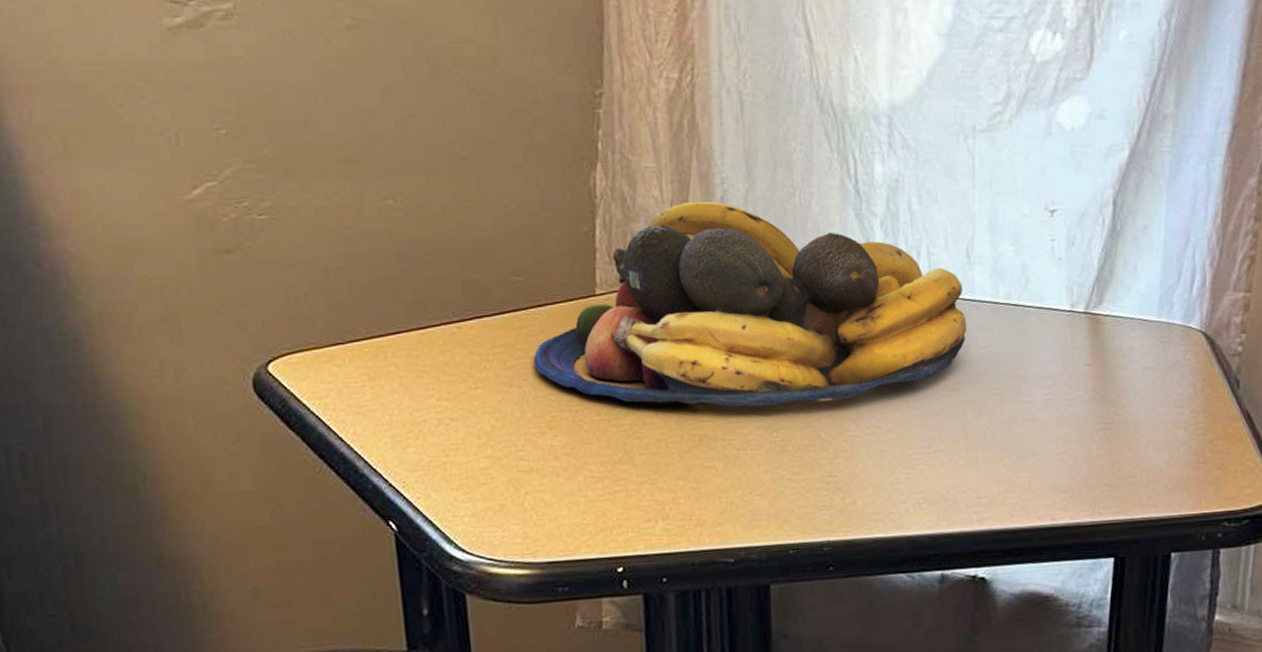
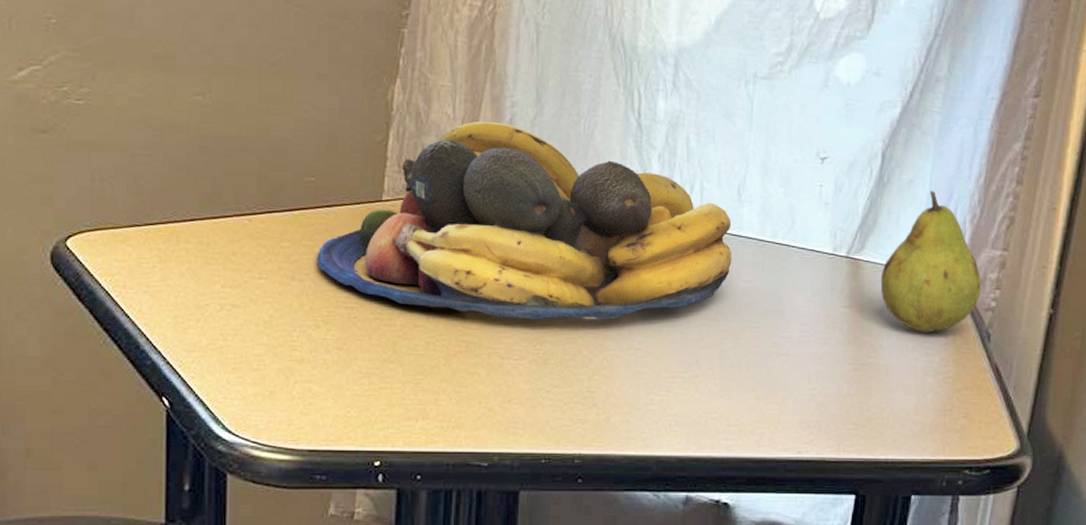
fruit: none [1122,235,1227,385] -> present [880,190,982,332]

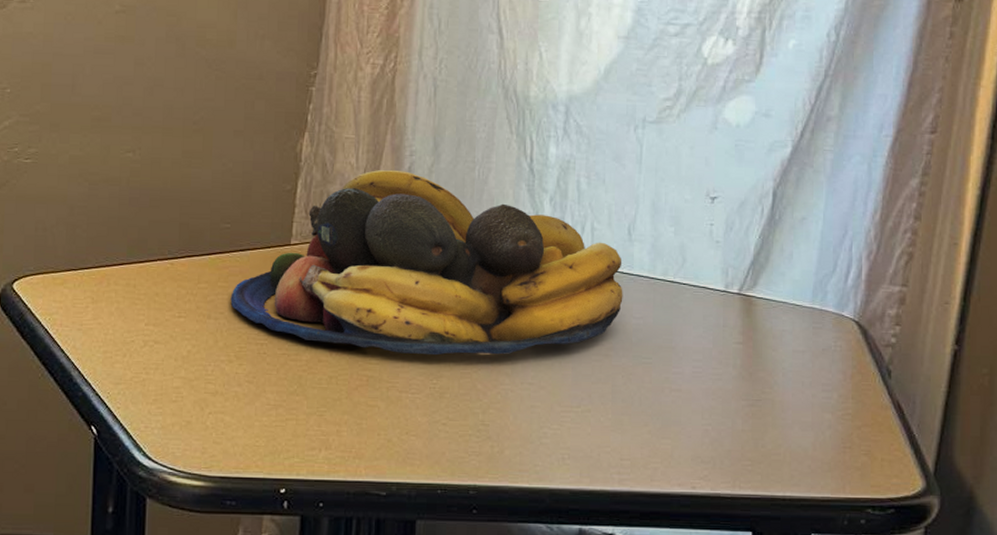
fruit: present [880,190,982,332] -> none [774,227,880,368]

